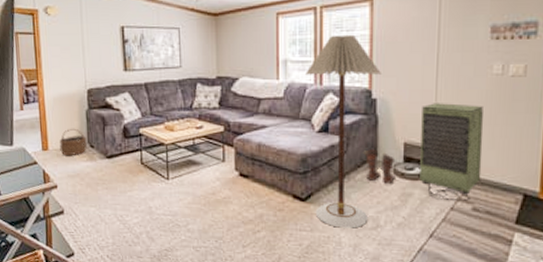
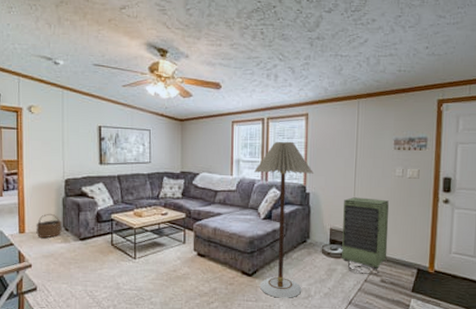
boots: present [363,149,395,185] -> none [298,233,323,263]

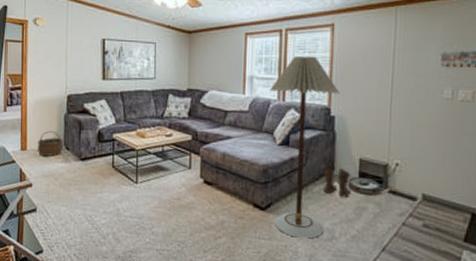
boots: none [298,233,323,263] -> present [320,163,351,199]
storage cabinet: present [342,197,389,275] -> none [373,123,435,218]

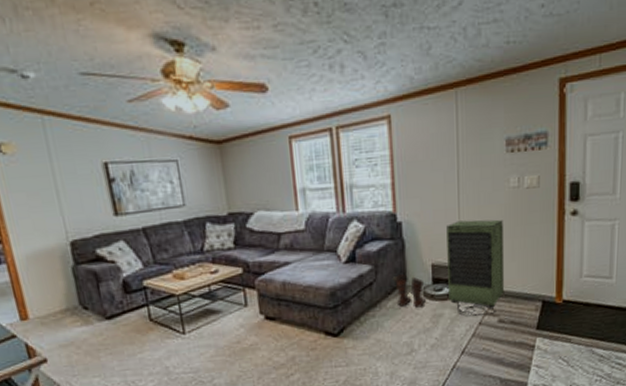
wicker basket: present [37,130,63,156] -> none [41,289,79,323]
floor lamp: present [270,55,340,239] -> none [326,156,404,358]
storage cabinet: none [373,123,435,218] -> present [446,219,505,318]

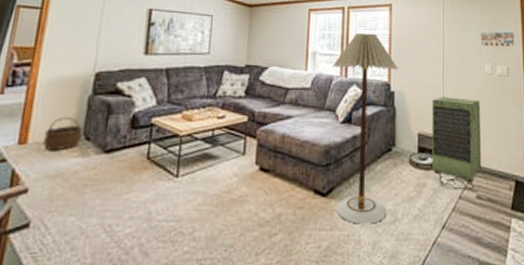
wicker basket: none [41,289,79,323] -> present [43,116,83,150]
floor lamp: none [326,156,404,358] -> present [332,32,398,224]
boots: present [392,274,426,309] -> none [382,140,411,176]

